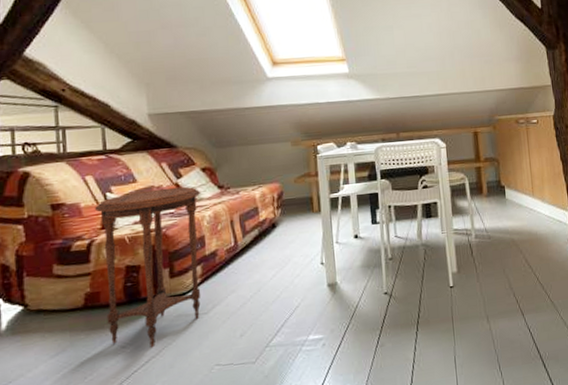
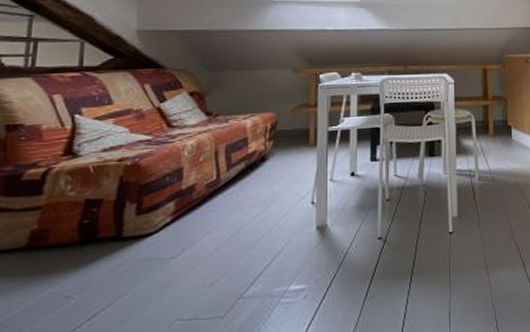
side table: present [94,186,201,348] -> none [52,111,186,299]

